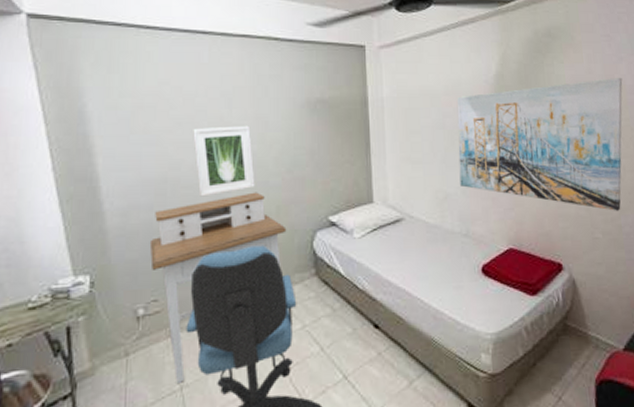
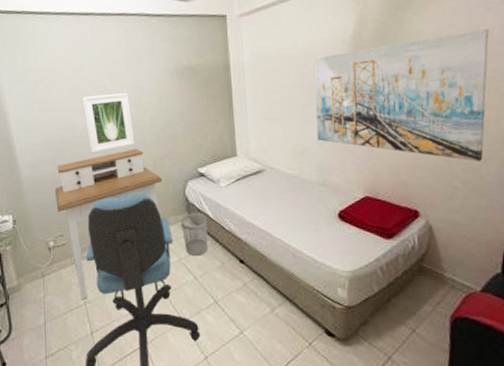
wastebasket: none [306,269,338,323] -> present [180,212,208,257]

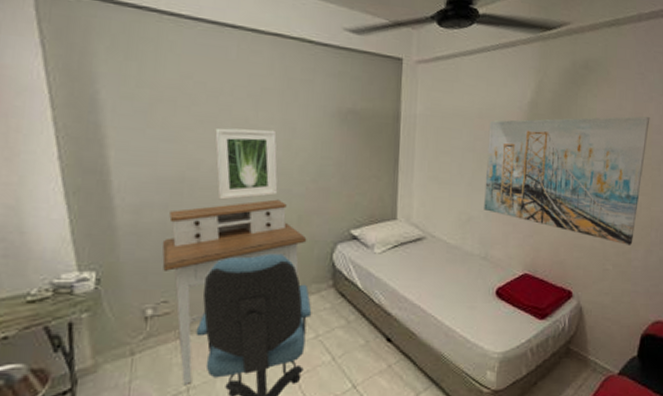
wastebasket: present [180,212,208,257] -> none [322,281,354,333]

